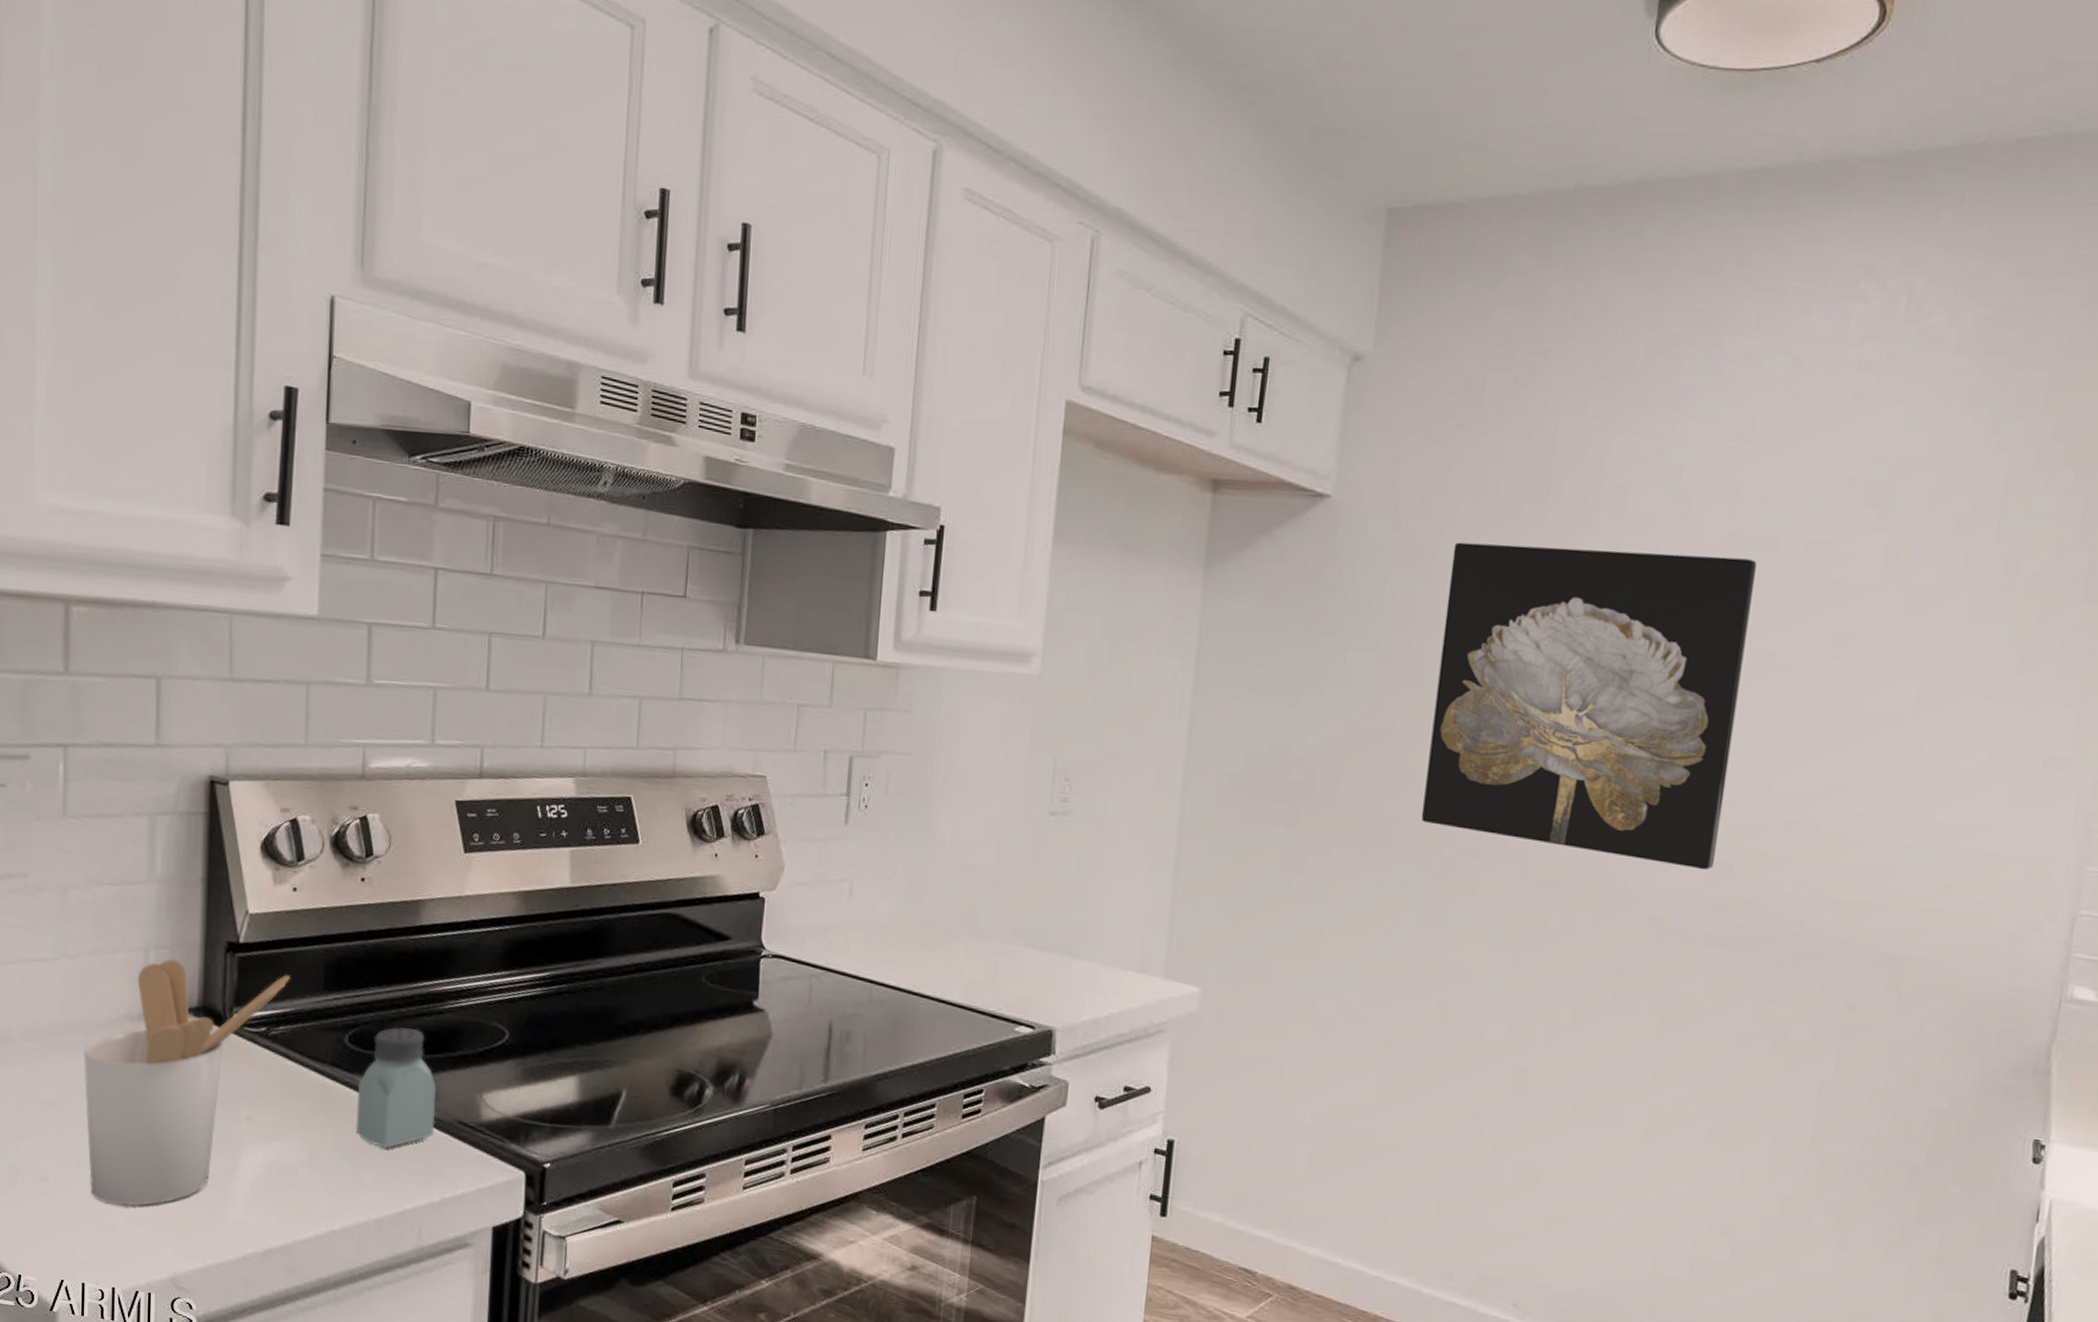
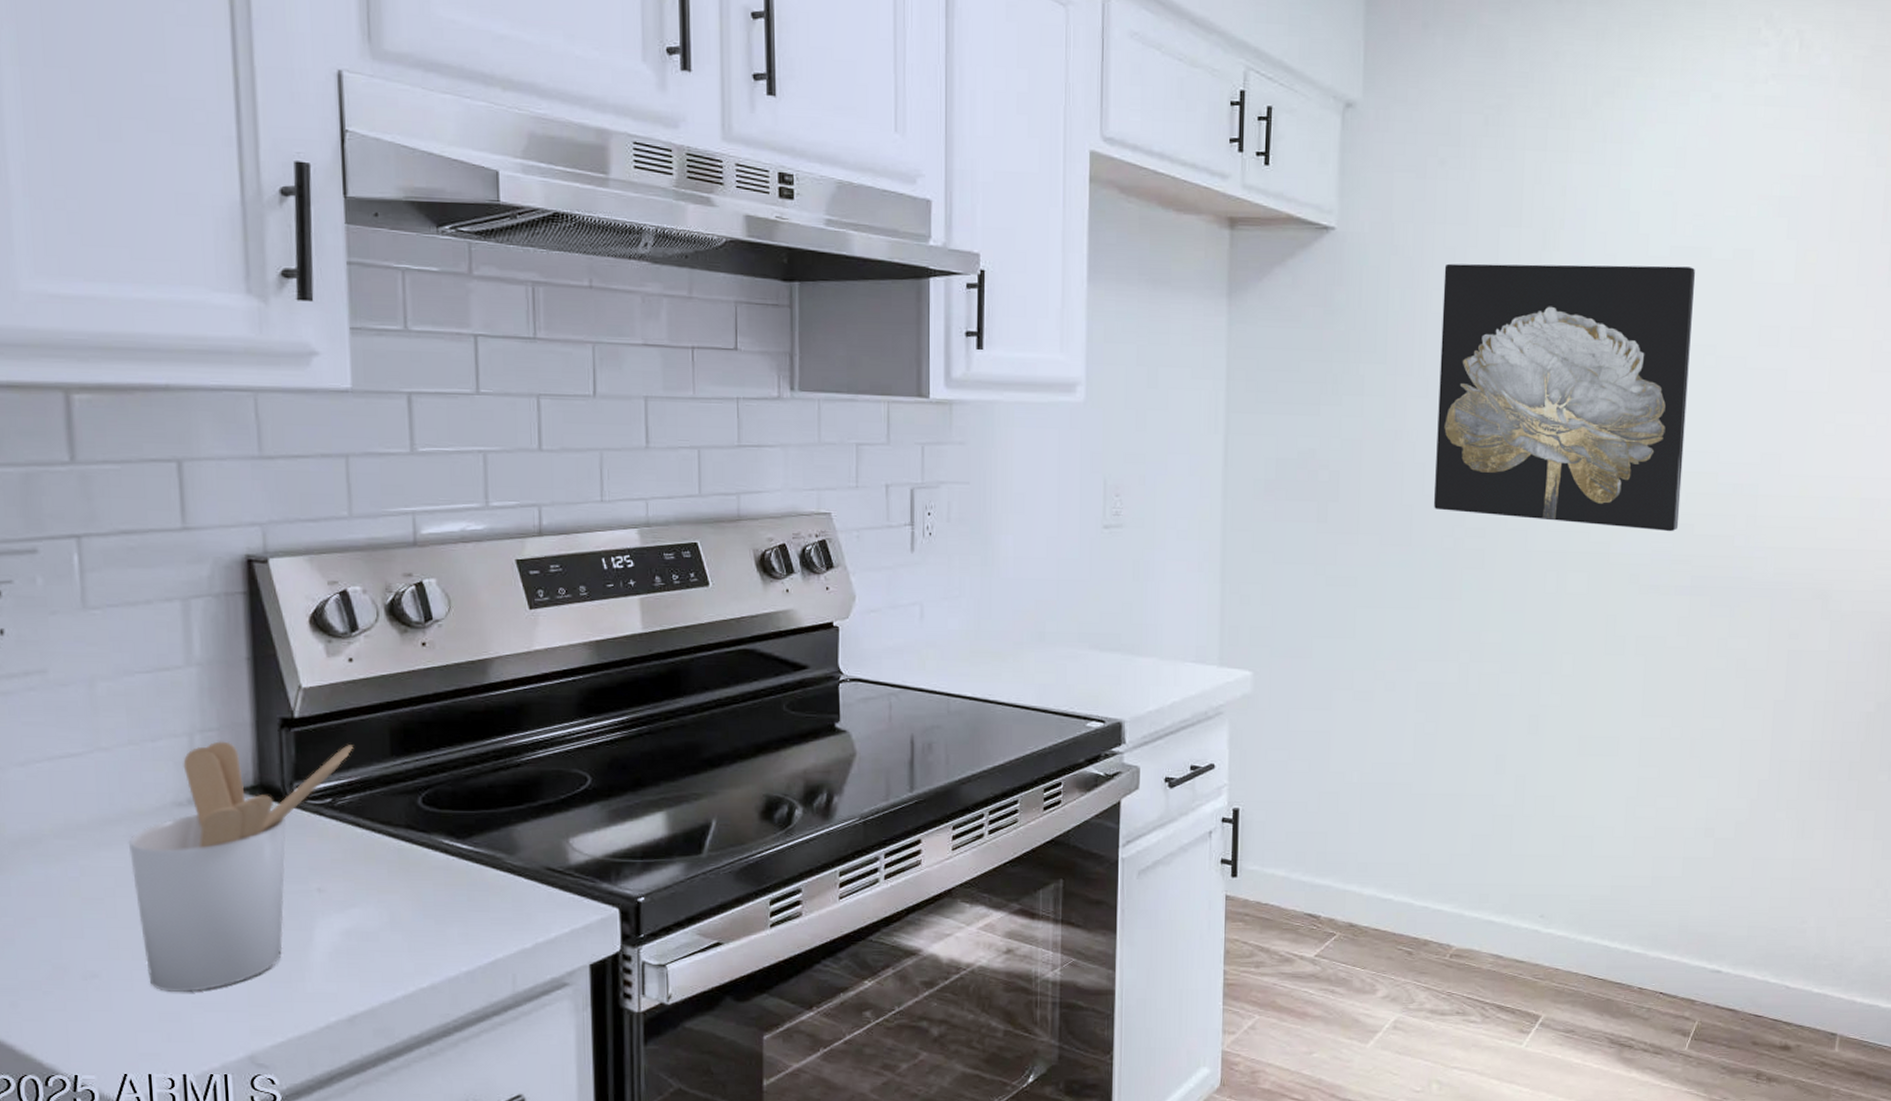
saltshaker: present [357,1027,436,1148] -> none [435,783,522,902]

